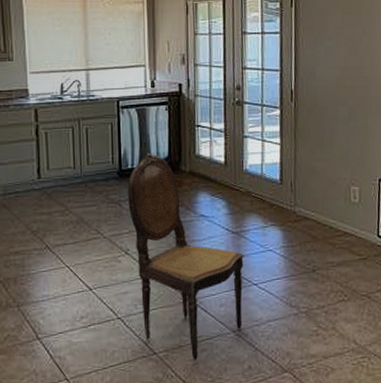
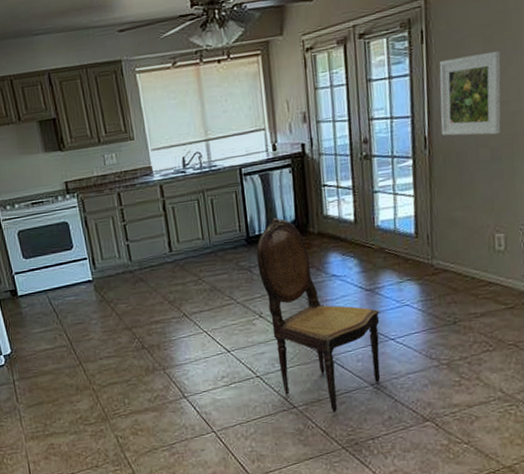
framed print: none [305,22,357,95] -> present [439,50,501,136]

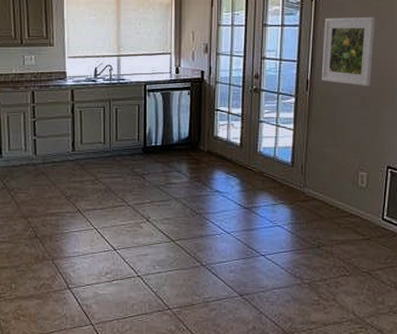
dining chair: present [256,217,381,412] -> none [151,133,254,317]

